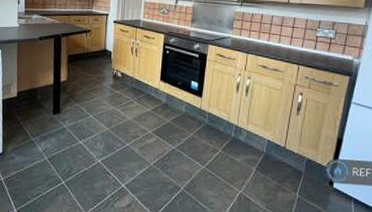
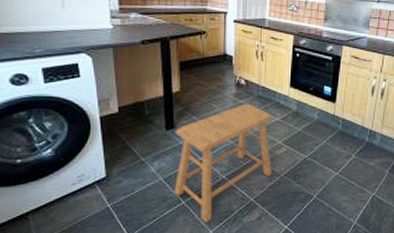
stool: none [56,95,144,205] -> present [174,104,272,223]

